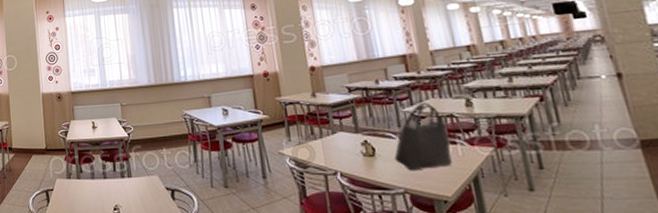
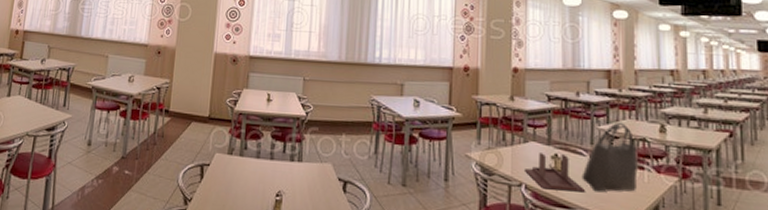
napkin holder: none [338,139,400,175] -> present [525,153,585,193]

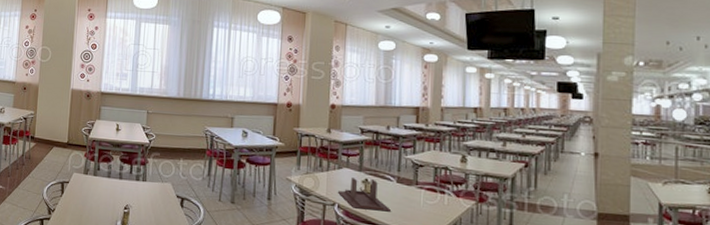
handbag: present [582,122,638,192] -> none [388,152,440,212]

